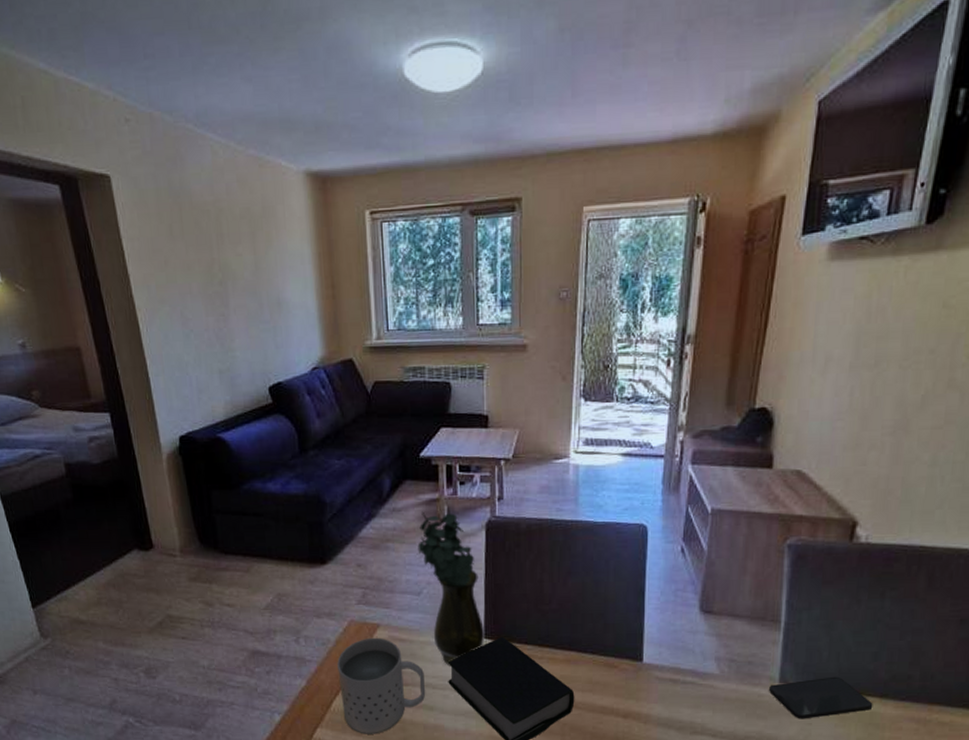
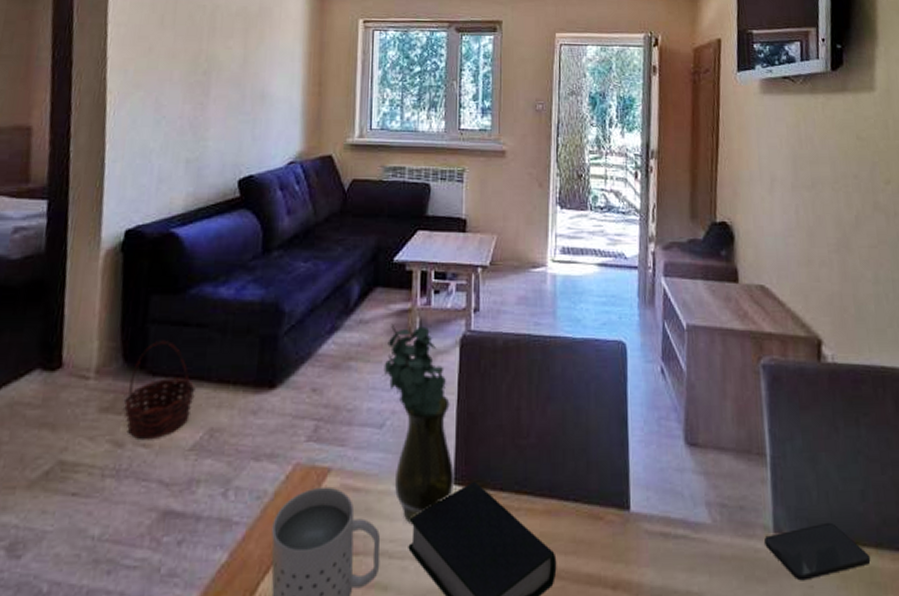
basket: none [206,526,262,602] -> present [123,340,196,440]

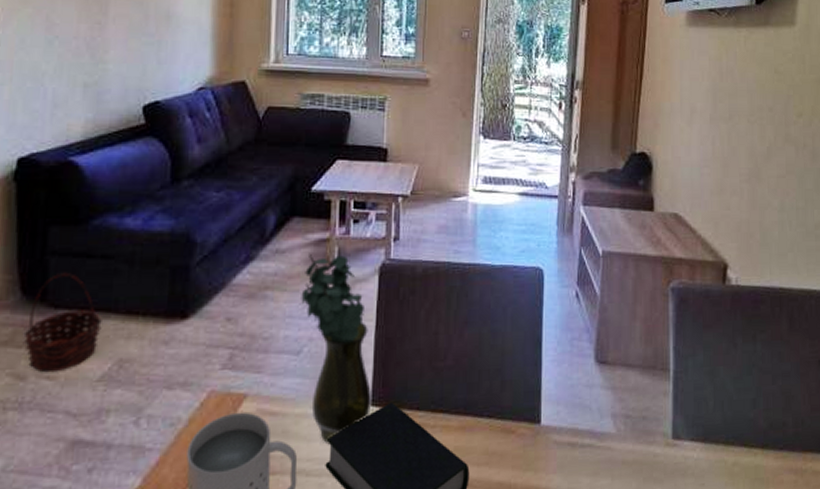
phone: present [764,522,871,581] -> none [663,428,757,480]

